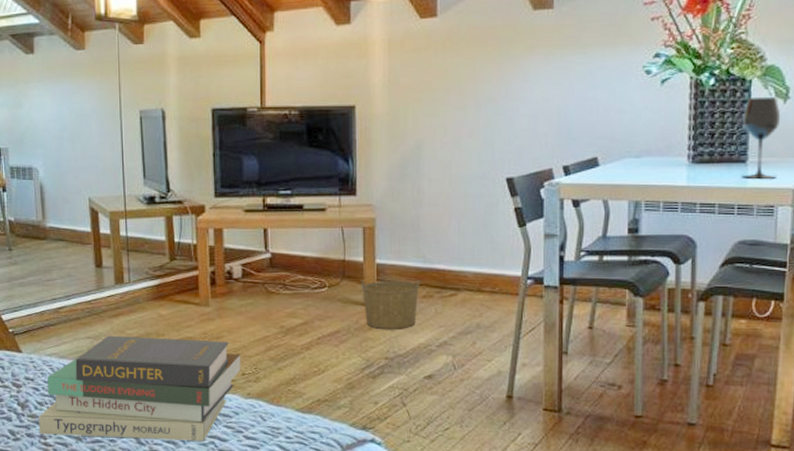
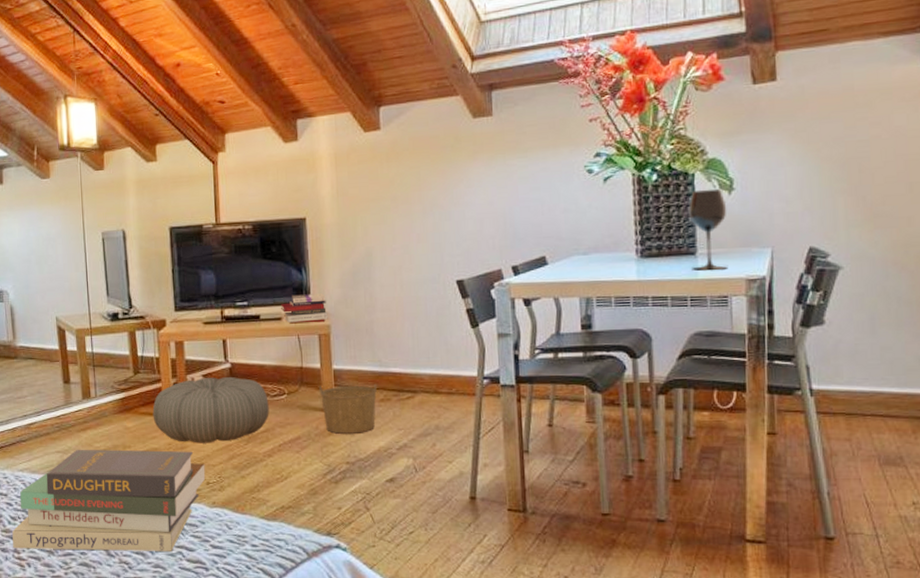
pouf: none [188,266,309,334] -> present [152,376,269,443]
books: none [324,185,374,215] -> present [280,293,328,324]

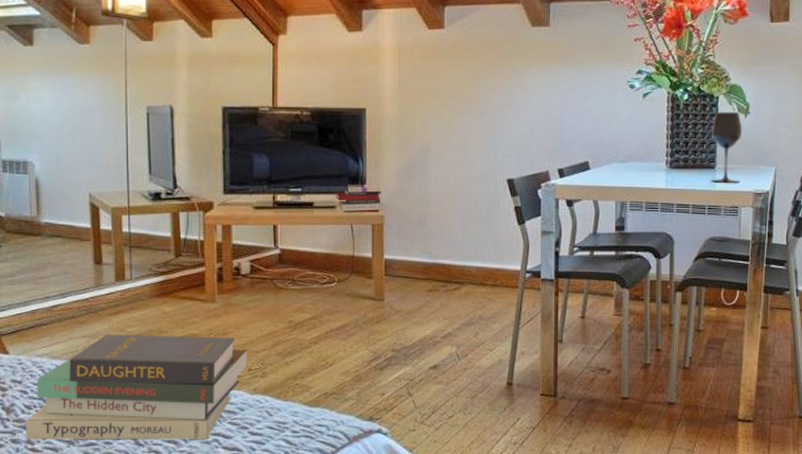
pouf: present [152,376,269,443] -> none [194,262,318,330]
basket: present [319,384,377,434] -> none [369,275,426,322]

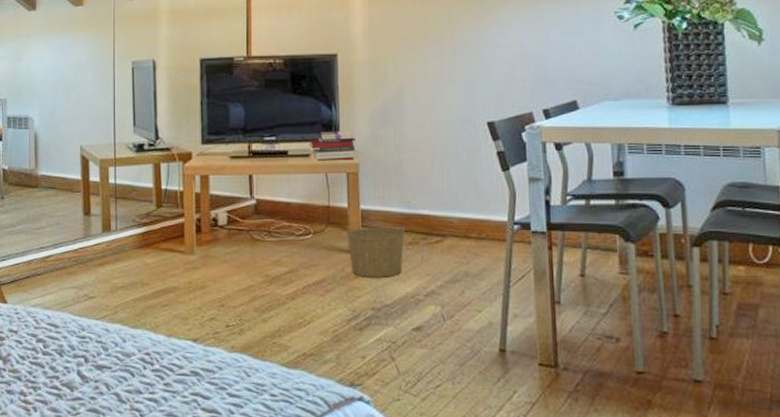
books: present [26,334,248,440] -> none [20,285,225,399]
basket: none [369,275,426,322] -> present [346,226,405,278]
wineglass: present [711,111,743,184] -> none [718,38,760,121]

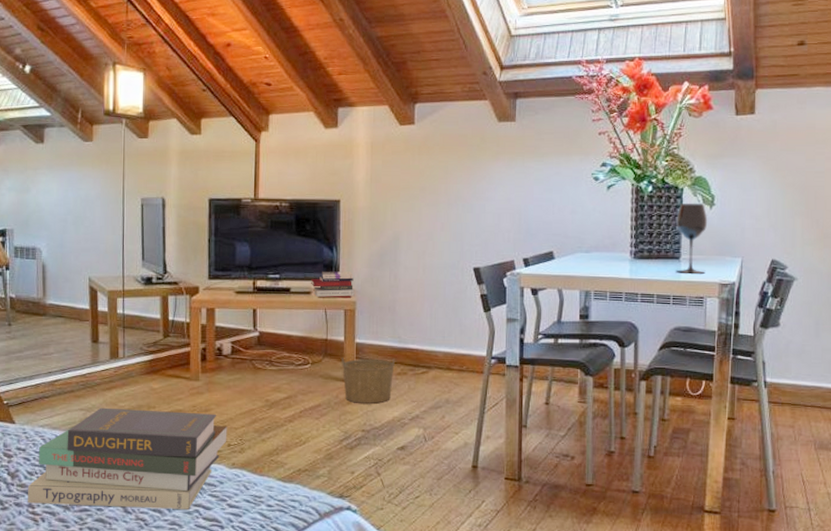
books: none [20,285,225,399] -> present [28,407,228,510]
wineglass: none [718,38,760,121] -> present [675,203,708,275]

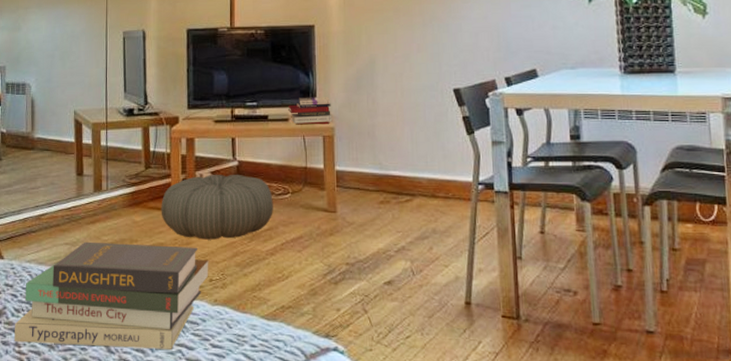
pouf: none [179,344,293,407] -> present [161,174,273,240]
basket: present [341,358,395,404] -> none [322,186,377,235]
wineglass: present [675,203,708,275] -> none [666,12,705,89]

